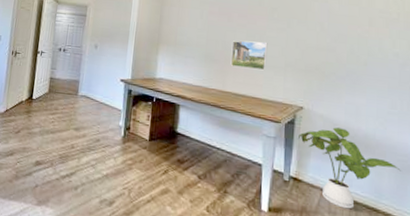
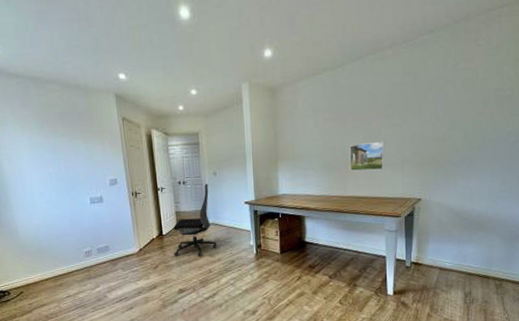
office chair: none [38,54,88,129] -> present [173,183,217,257]
house plant: present [297,127,401,209] -> none [417,212,510,281]

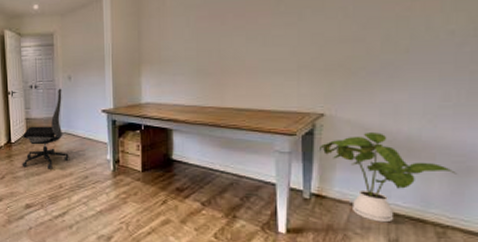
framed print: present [349,141,385,171] -> none [228,42,274,78]
house plant: none [417,212,510,281] -> present [318,133,456,223]

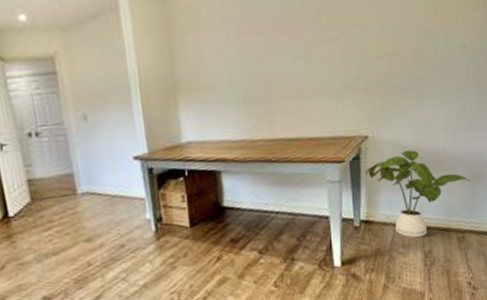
office chair: present [22,88,69,169] -> none [26,133,96,249]

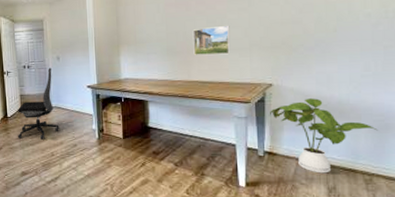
office chair: none [26,133,96,249] -> present [17,67,59,140]
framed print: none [274,60,320,104] -> present [192,25,230,55]

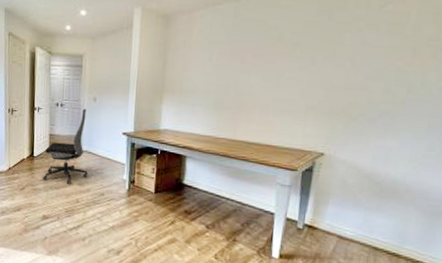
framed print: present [192,25,230,55] -> none [242,83,287,116]
house plant: present [269,98,378,174] -> none [315,173,431,255]

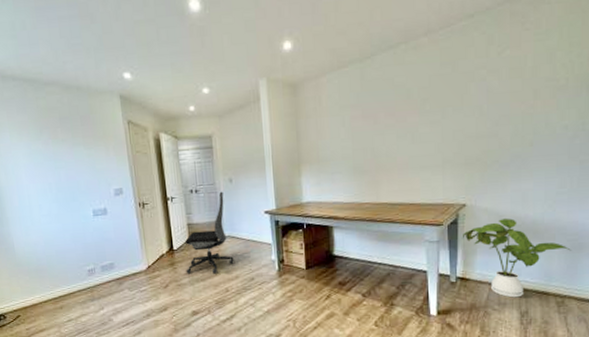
house plant: none [315,173,431,255] -> present [462,218,571,298]

